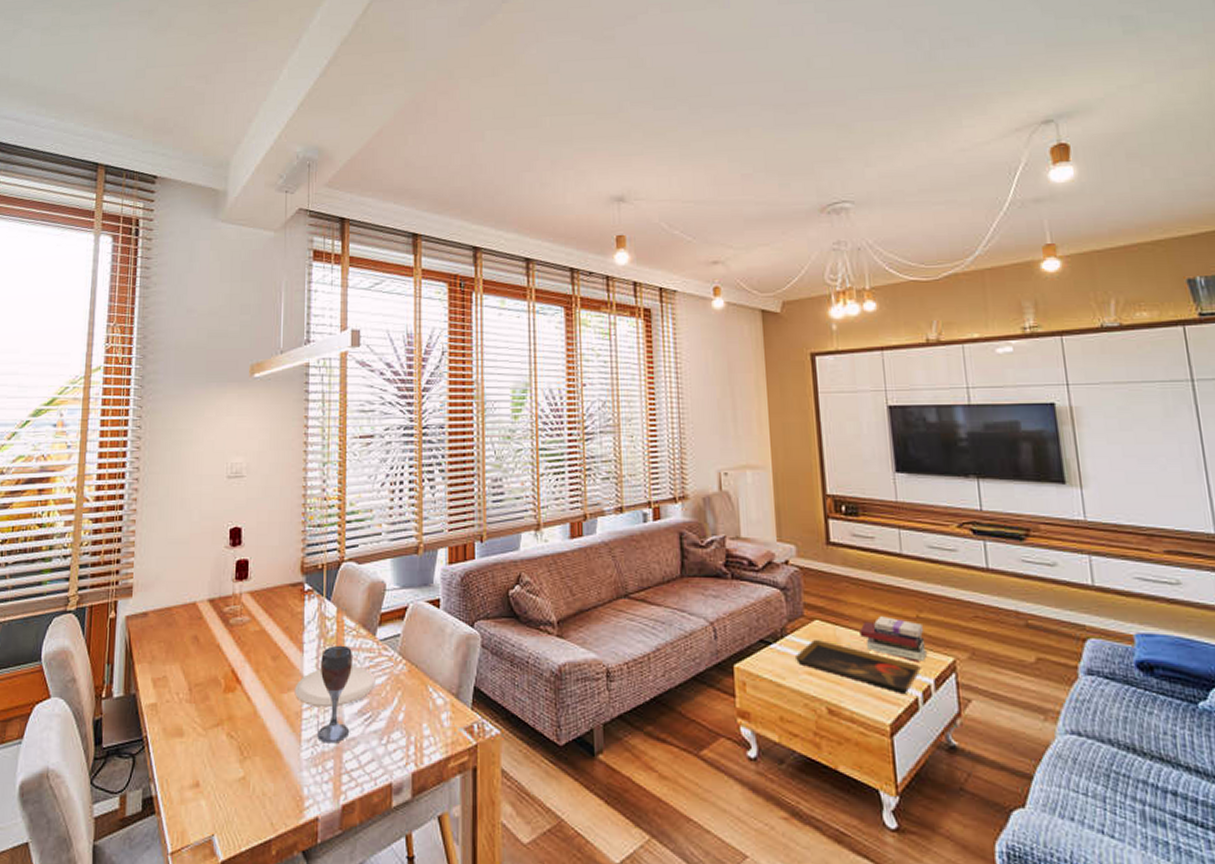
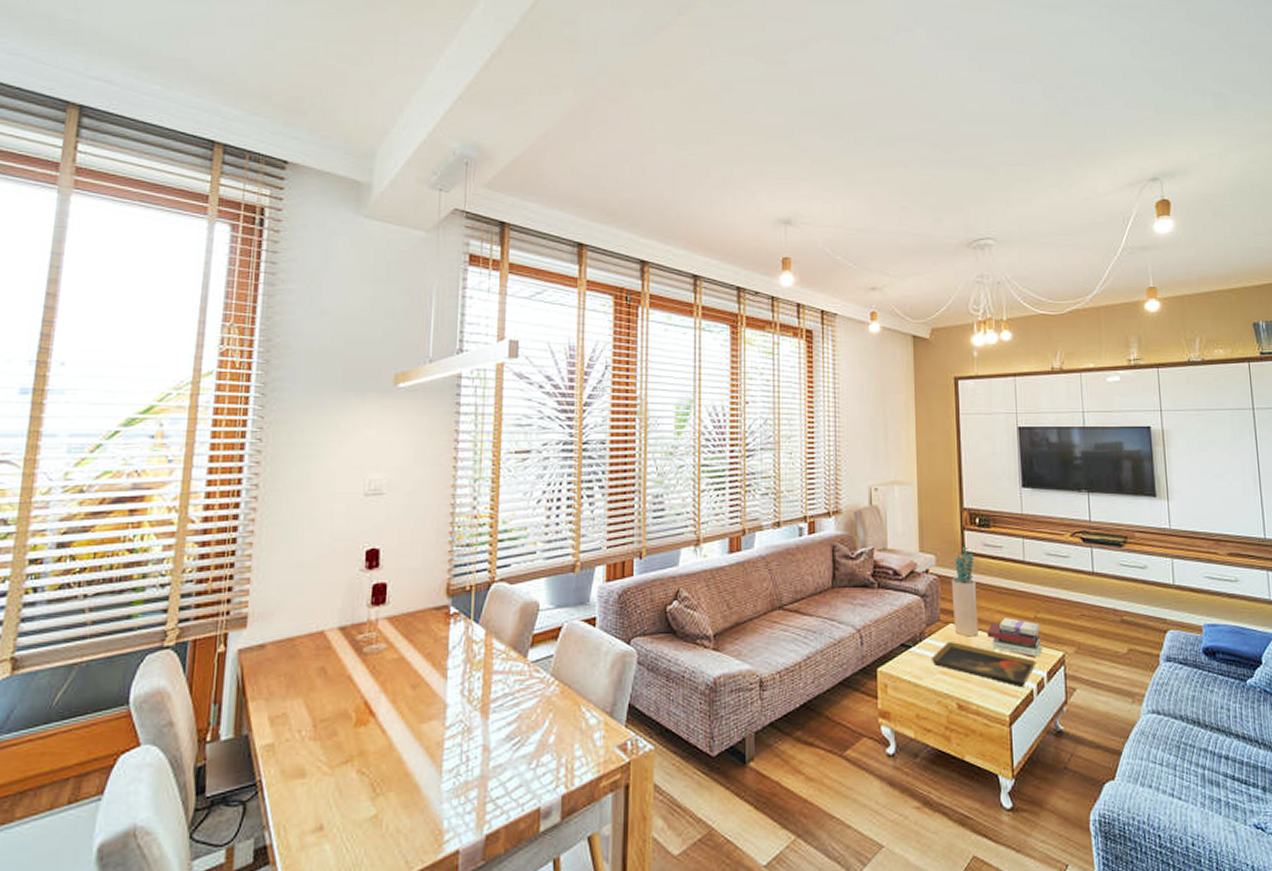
plate: present [294,666,376,708] -> none [436,690,526,736]
cup: present [317,645,354,744] -> none [460,669,502,772]
vase: none [815,533,850,636] -> present [951,543,979,637]

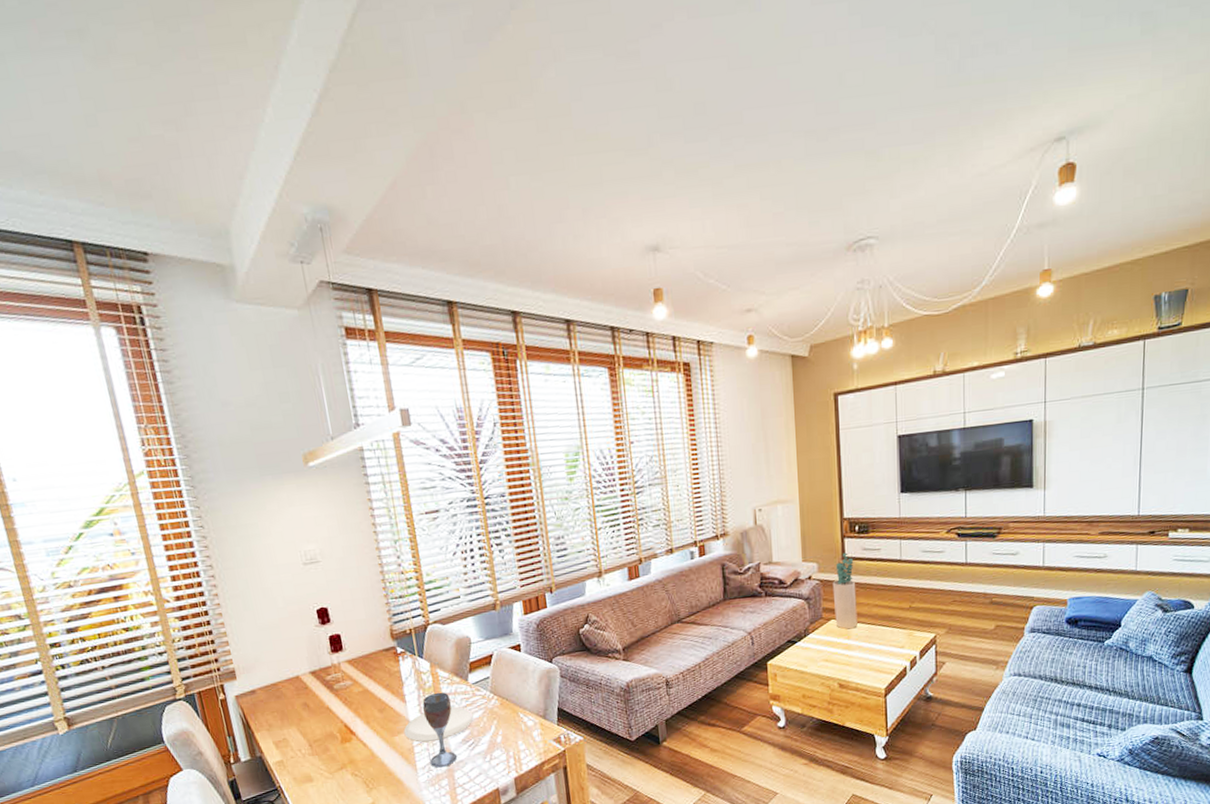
plate: none [436,690,526,736] -> present [403,706,474,743]
cup: none [460,669,502,772] -> present [422,692,457,768]
decorative tray: present [930,642,1036,686] -> none [814,634,910,665]
books: present [987,618,1043,658] -> none [865,610,916,641]

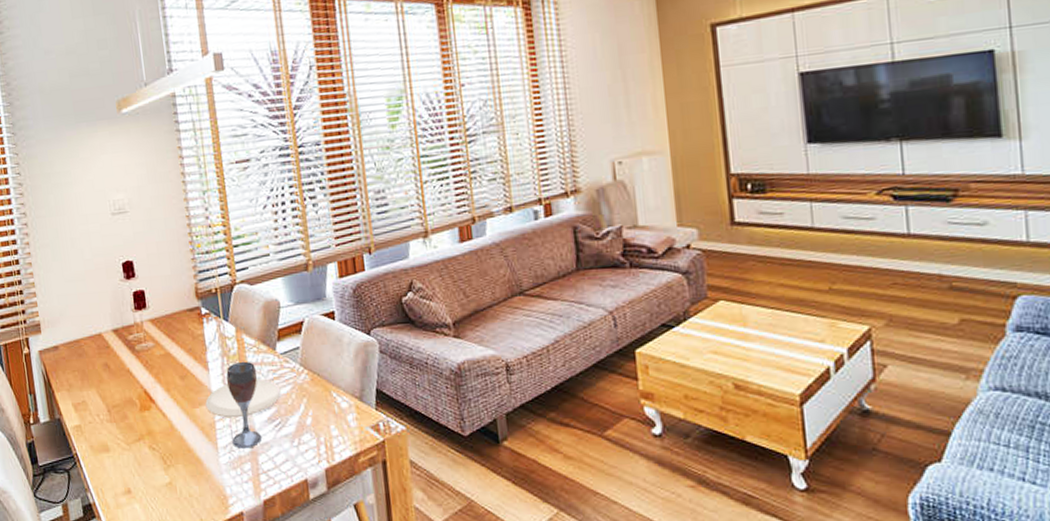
vase: present [832,550,858,630] -> none [719,213,757,314]

